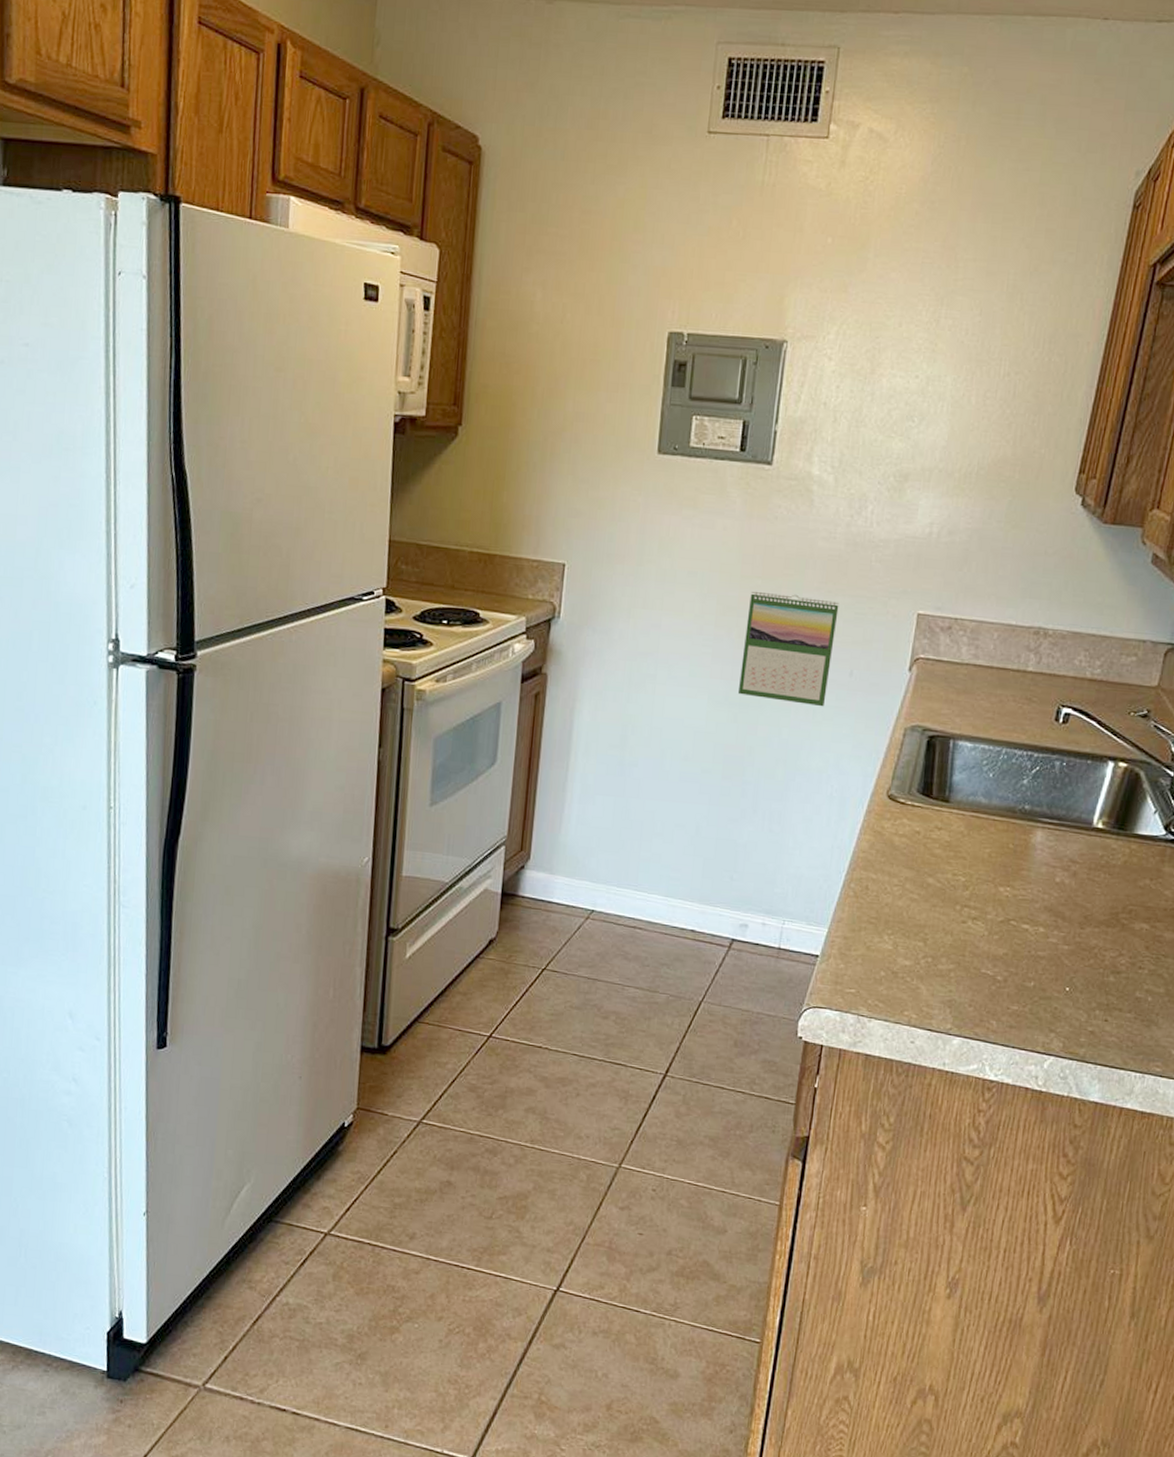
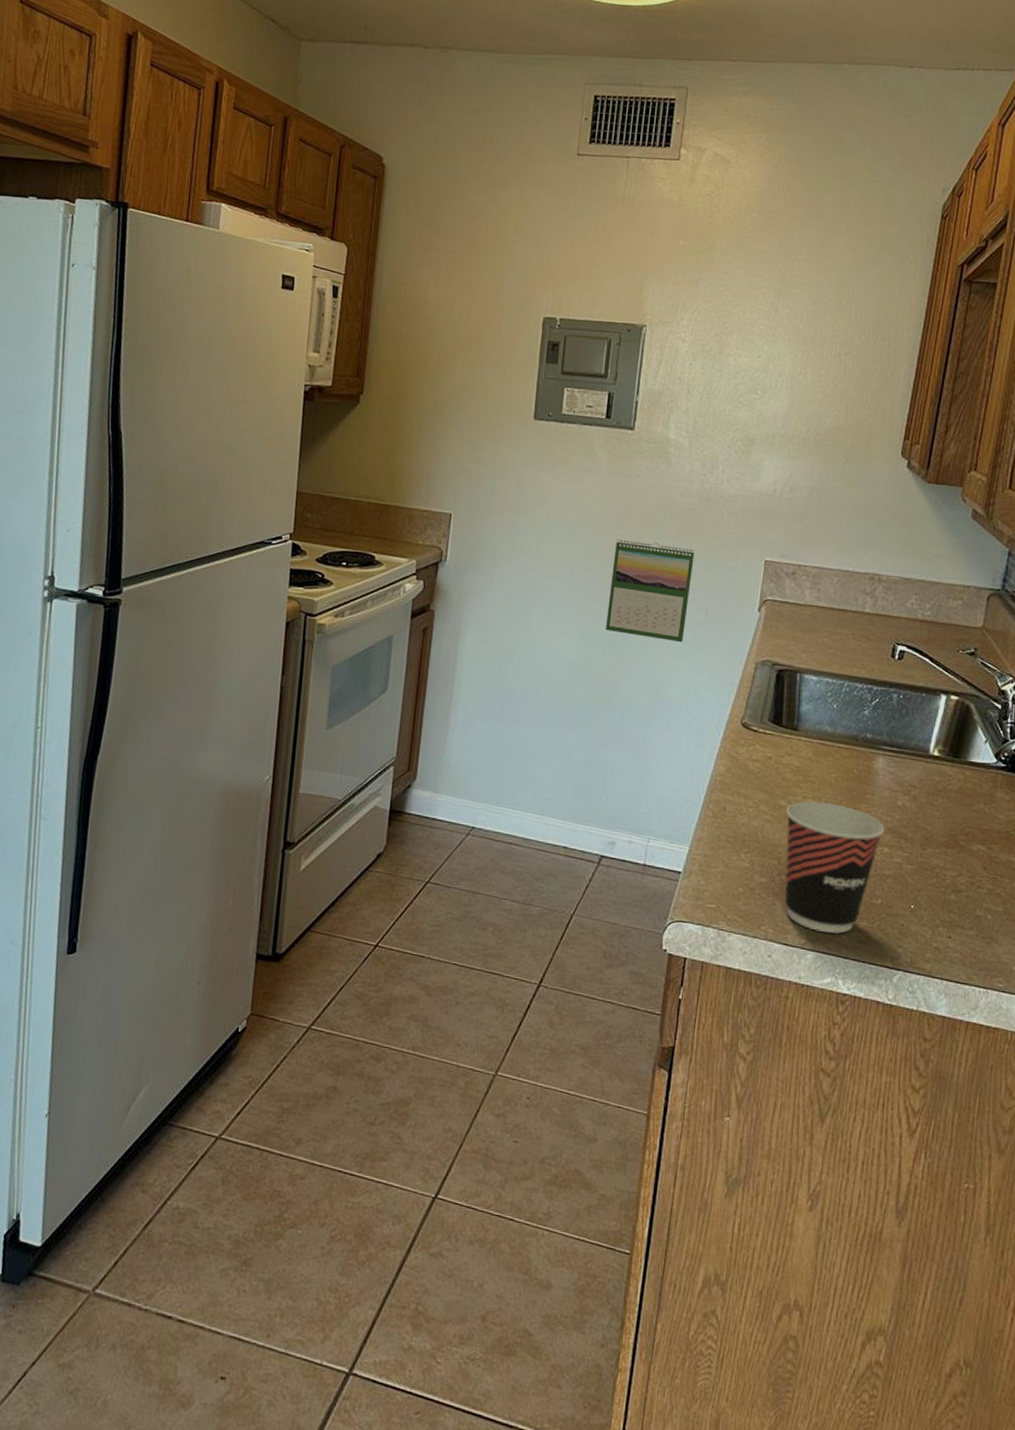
cup: none [930,878,1041,1018] -> present [784,801,885,934]

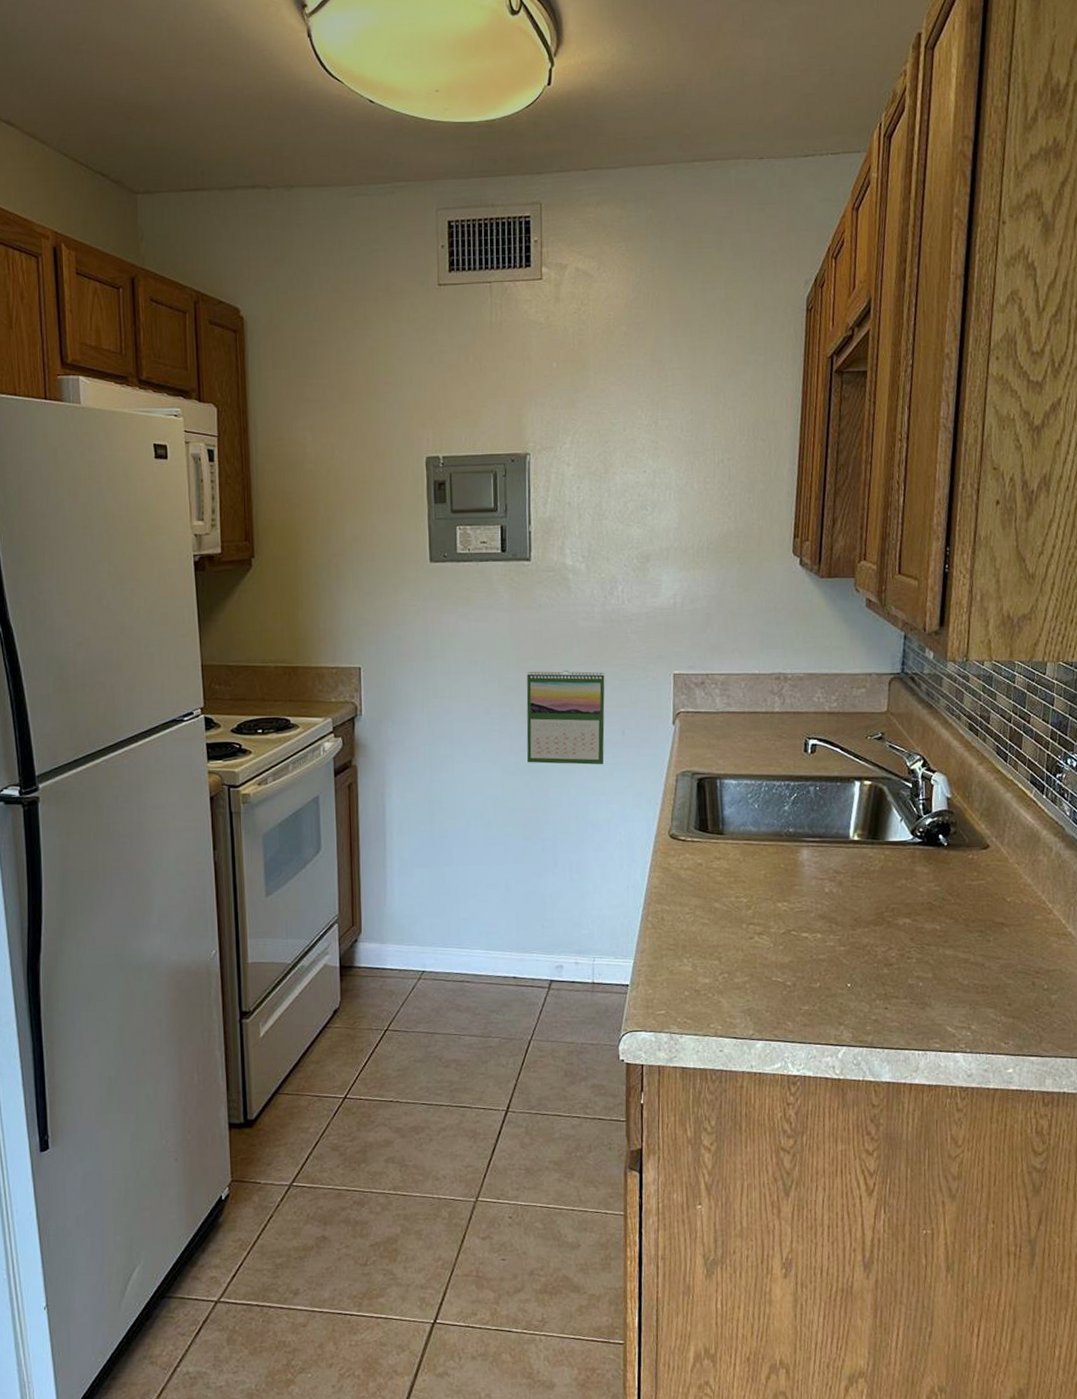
cup: present [784,801,885,934] -> none [721,898,816,1021]

